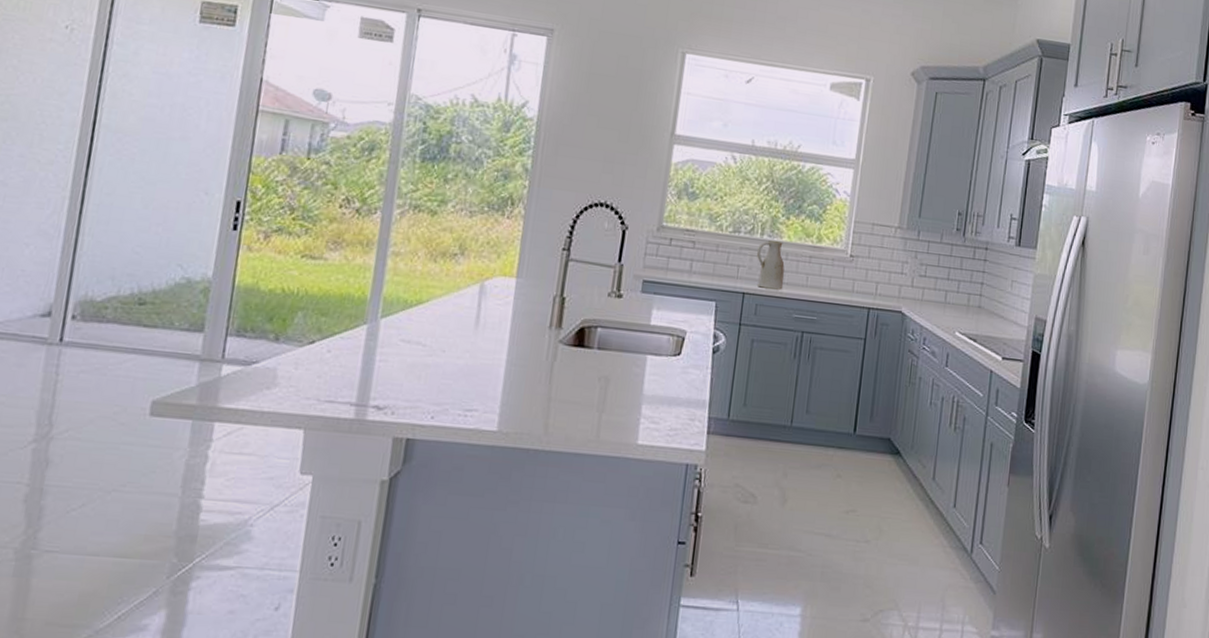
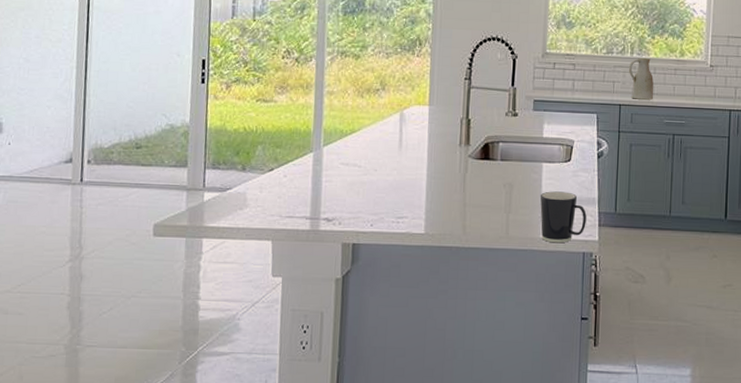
mug: none [638,389,694,452] -> present [539,191,587,244]

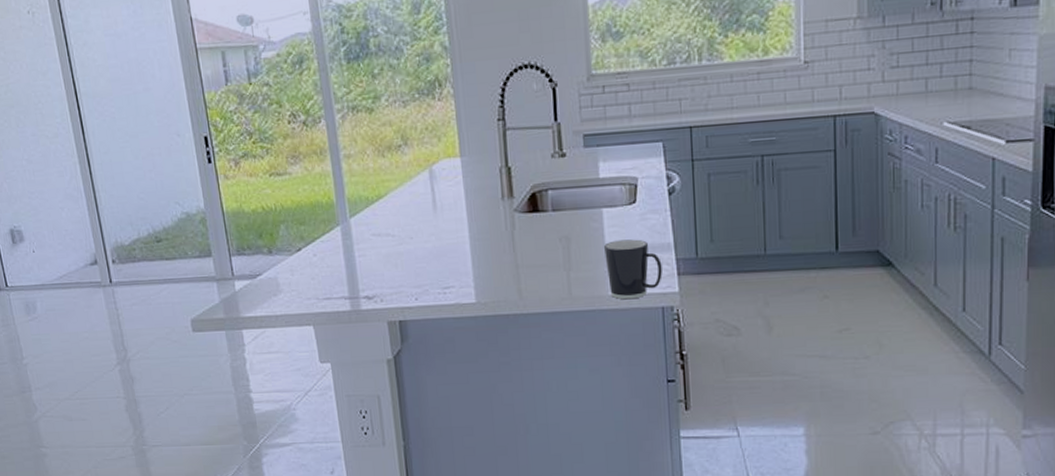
ceramic pitcher: present [629,58,654,100] -> none [698,64,733,118]

